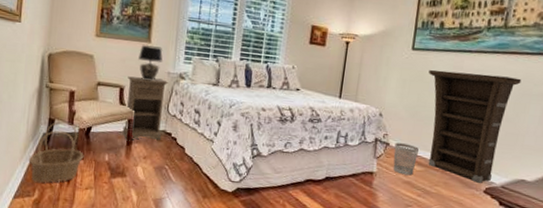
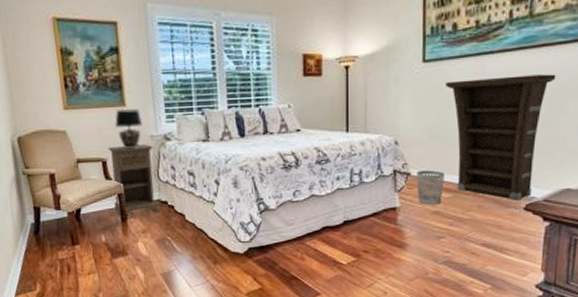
basket: present [28,121,84,183] -> none [22,207,80,275]

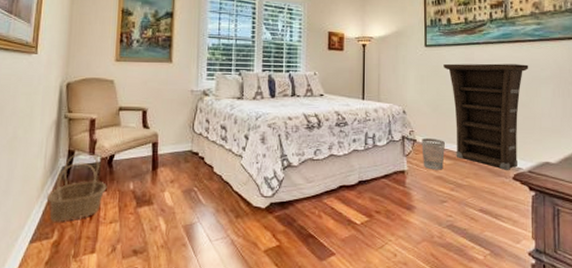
basket: none [22,207,80,275] -> present [46,151,107,222]
nightstand: present [108,144,158,217] -> none [147,97,192,166]
table lamp: present [115,108,142,149] -> none [160,64,185,101]

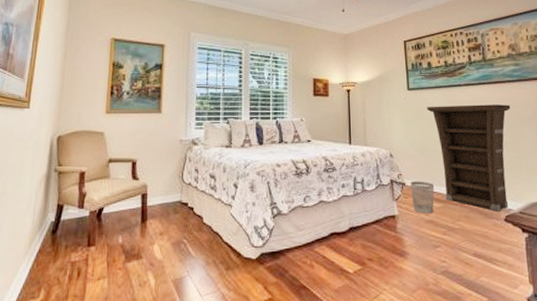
basket: present [46,151,107,222] -> none [34,205,96,280]

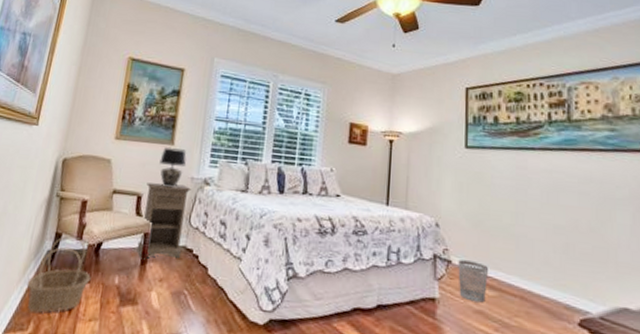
basket: none [34,205,96,280] -> present [26,235,91,313]
nightstand: none [136,147,182,218] -> present [136,182,192,260]
table lamp: none [150,115,174,151] -> present [159,146,187,188]
cabinet: present [427,104,511,212] -> none [488,170,600,313]

